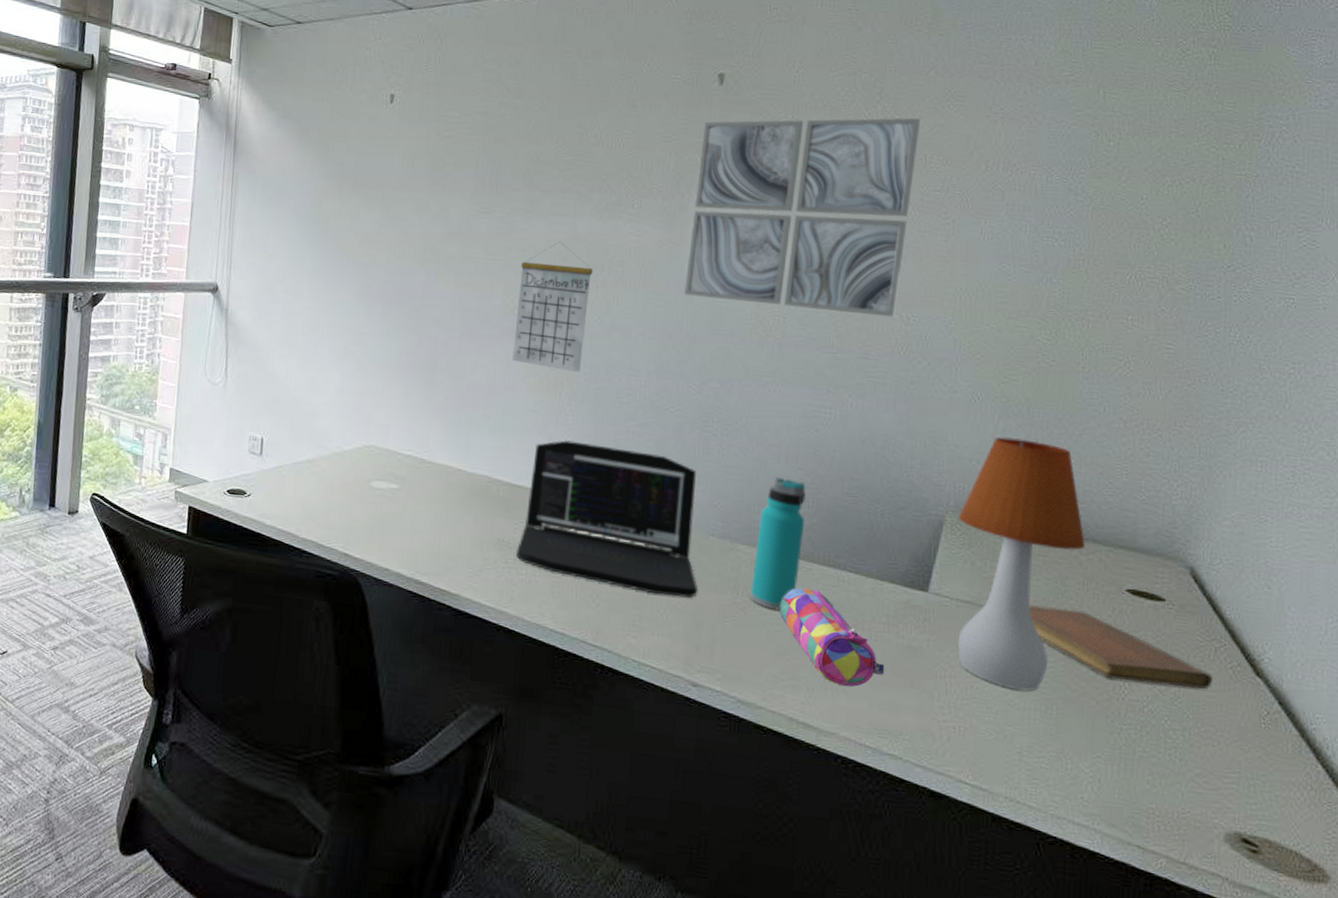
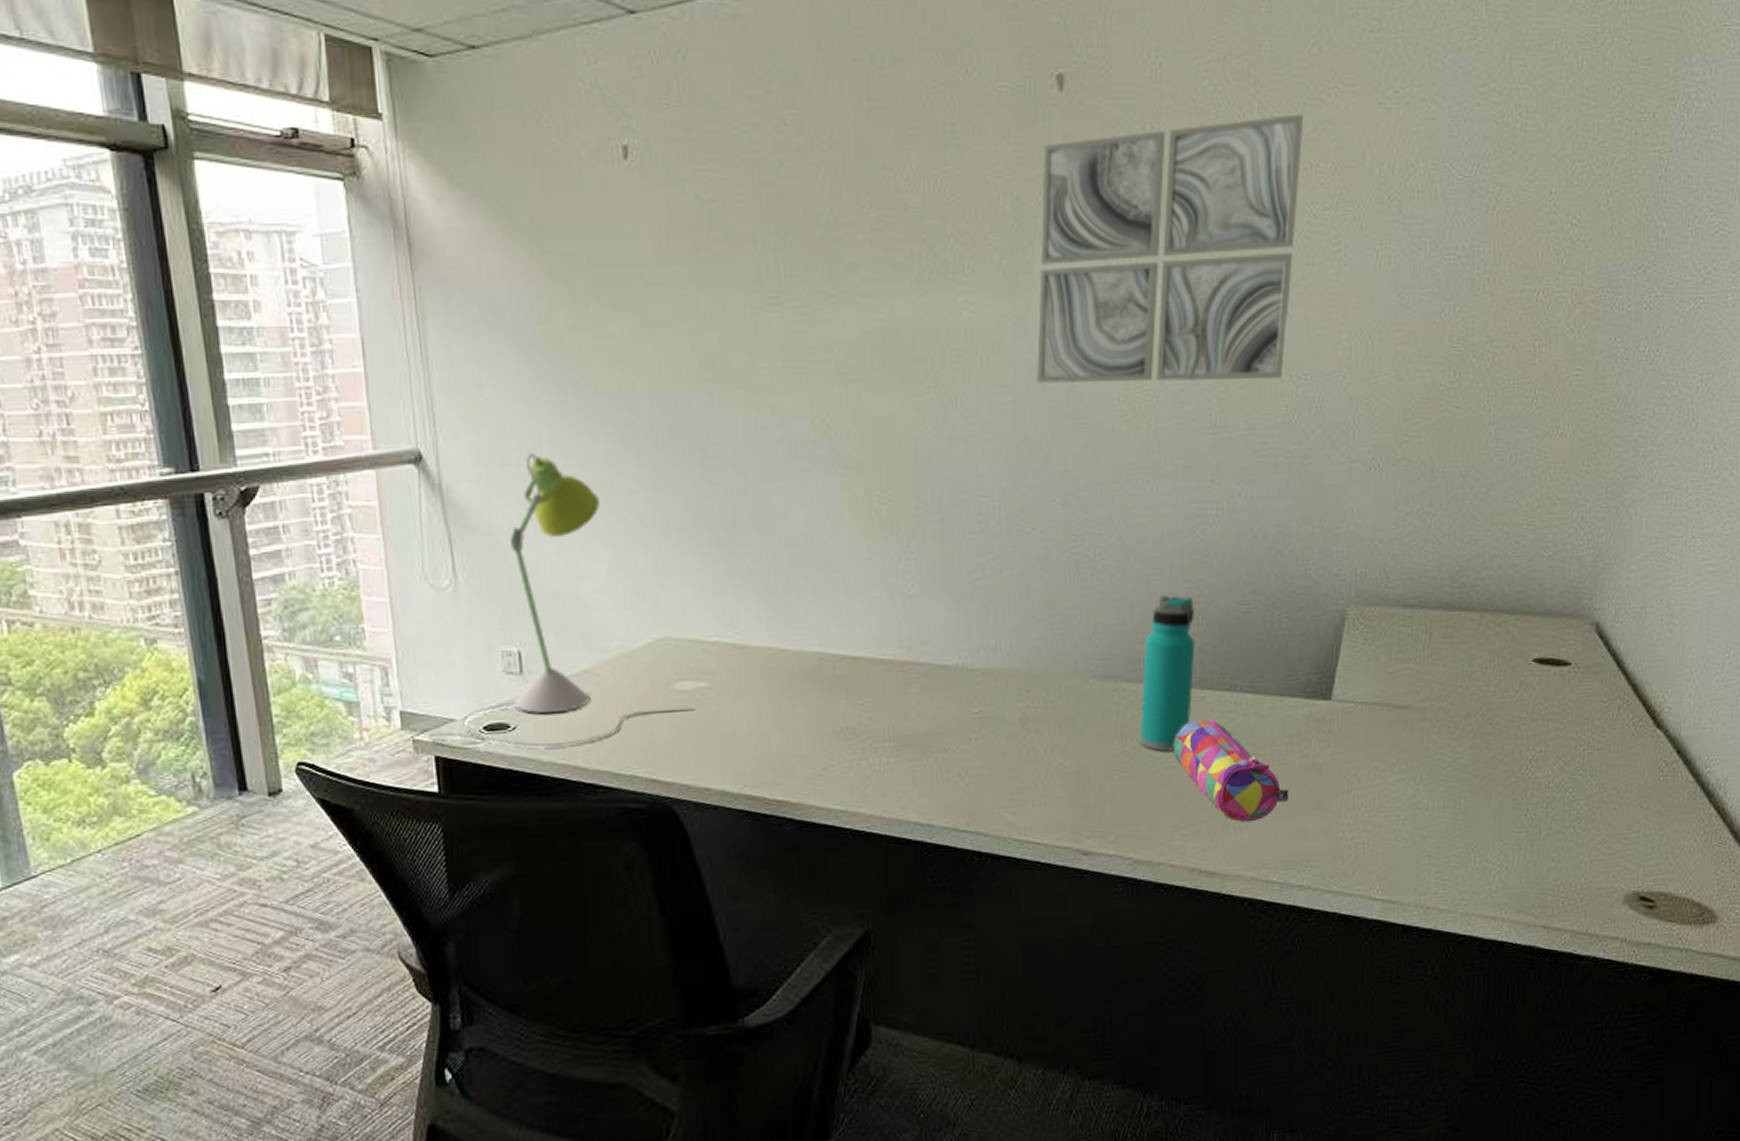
desk lamp: none [186,296,386,516] -> present [428,453,695,748]
calendar: present [512,241,593,373] -> none [830,331,922,503]
laptop: present [516,440,698,598] -> none [865,590,1081,759]
table lamp: present [957,437,1085,692] -> none [1360,506,1492,791]
notebook: present [1029,604,1213,690] -> none [1436,691,1616,760]

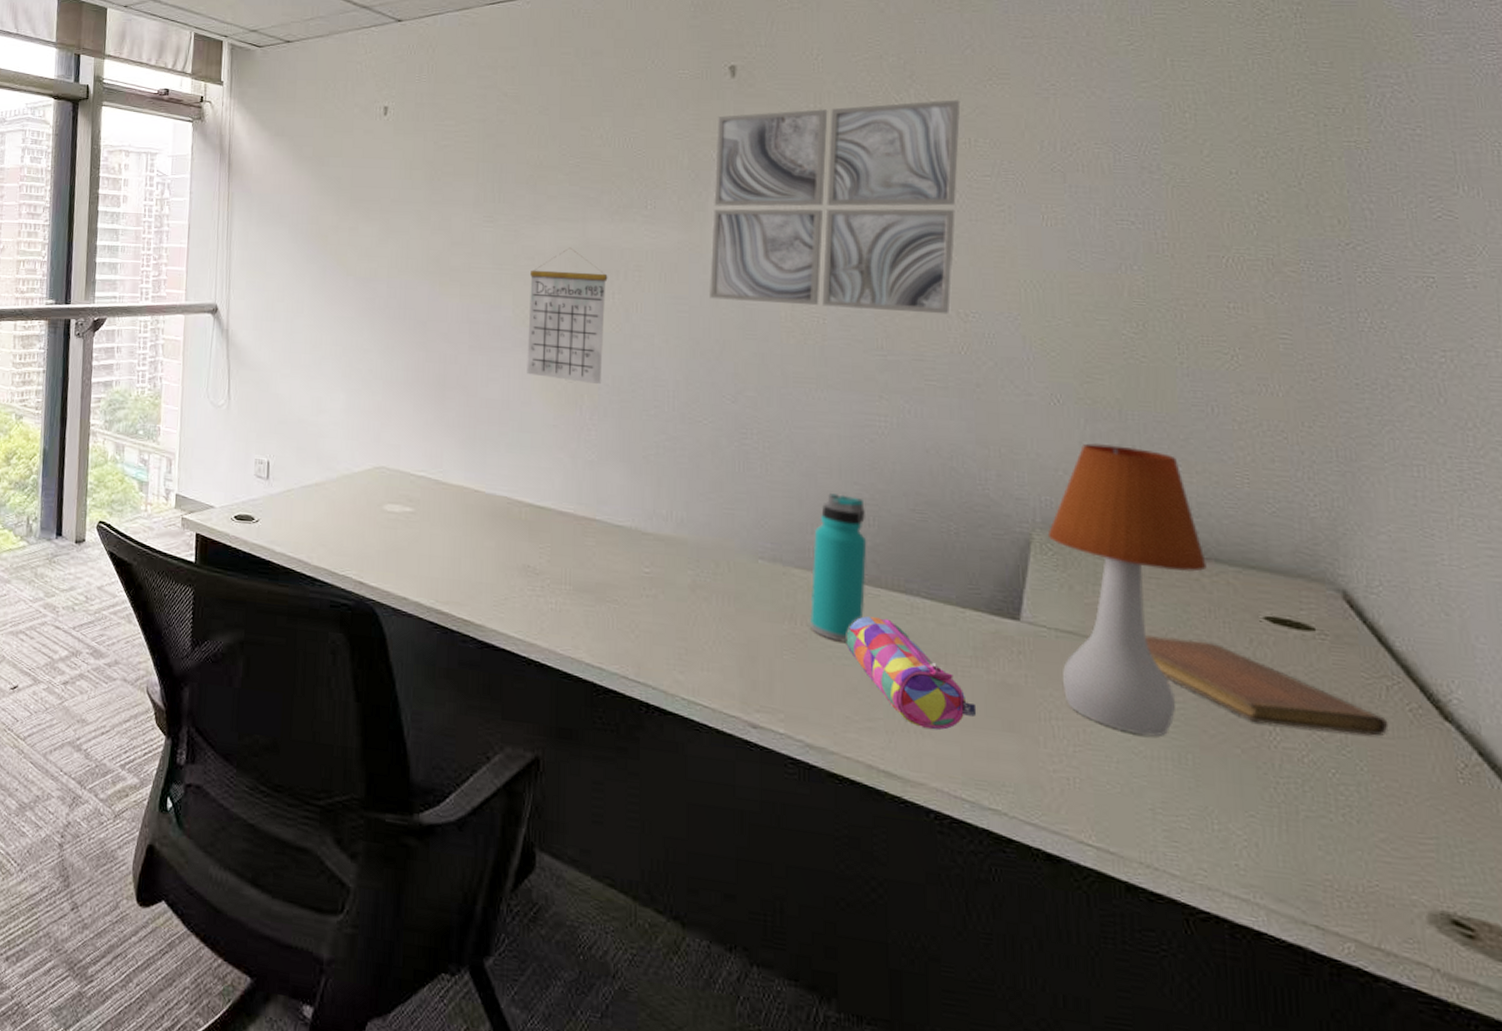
desk lamp: present [428,453,695,748] -> none [193,314,400,542]
calendar: none [830,331,922,503] -> present [527,247,608,385]
table lamp: none [1360,506,1492,791] -> present [1047,443,1207,737]
notebook: none [1436,691,1616,760] -> present [1145,634,1389,737]

